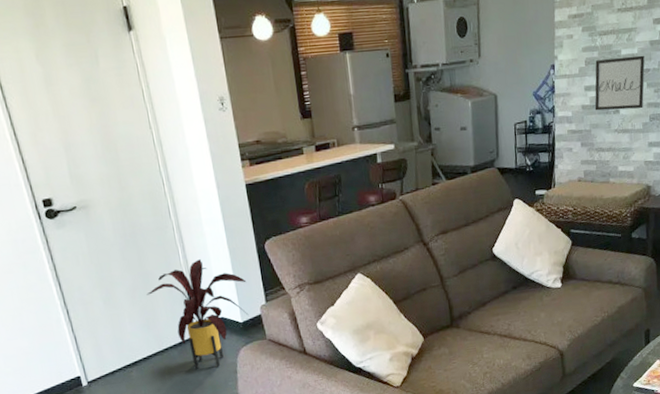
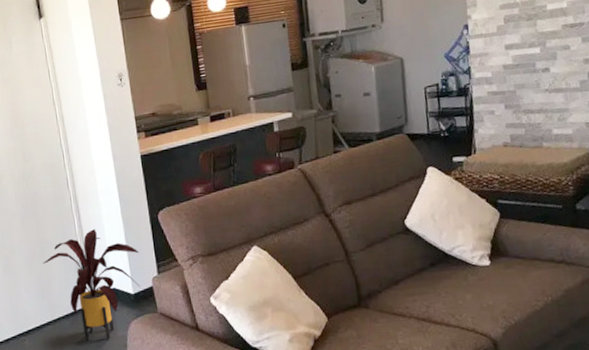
wall art: present [594,55,645,111] -> none [516,8,579,70]

